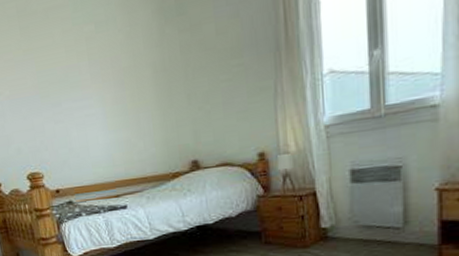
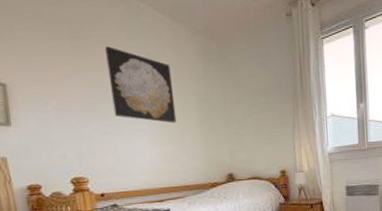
wall art: none [52,20,131,104] -> present [105,46,177,123]

